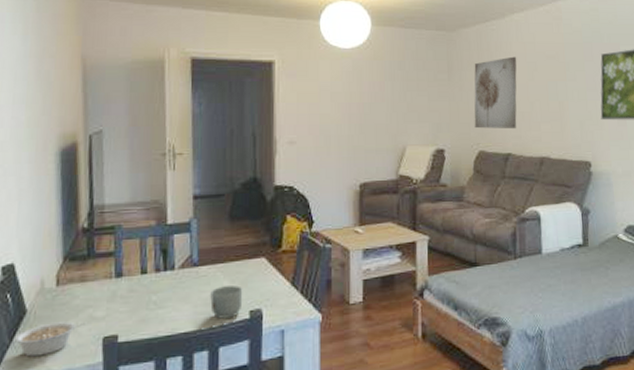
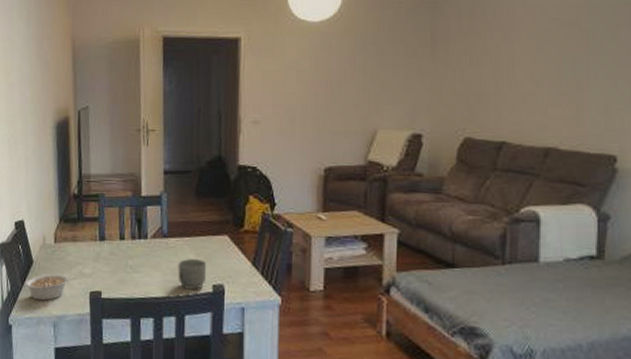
wall art: present [474,56,517,129] -> none [460,24,521,113]

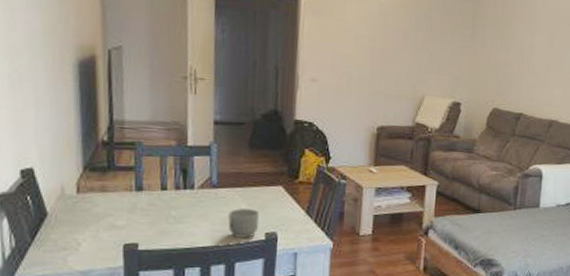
legume: present [24,274,76,301] -> none [35,226,106,256]

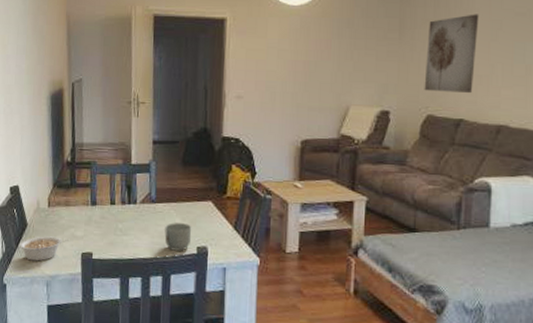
legume: none [35,226,106,256] -> present [18,236,69,261]
wall art: none [491,20,540,91] -> present [424,14,479,94]

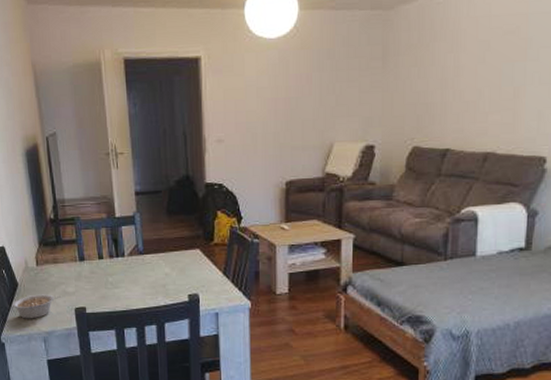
mug: present [164,223,192,251] -> none [155,273,182,300]
wall art: present [424,14,479,94] -> none [409,35,466,122]

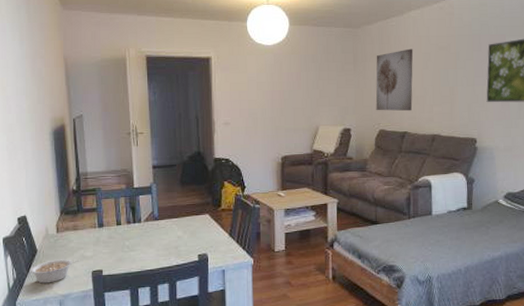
wall art: none [409,35,466,122] -> present [375,48,413,111]

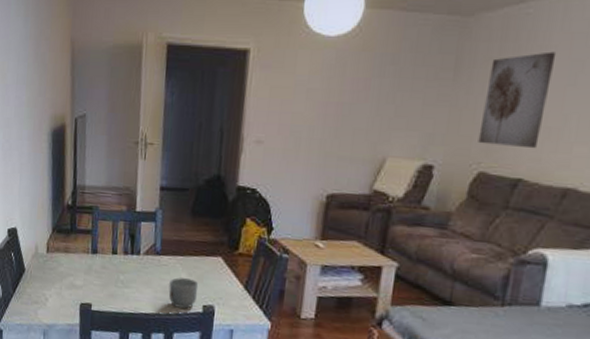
legume: present [29,259,79,284] -> none [15,283,67,309]
mug: none [168,235,193,260] -> present [168,277,199,309]

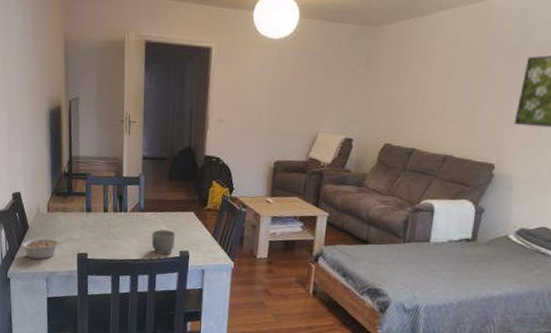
legume: none [15,283,67,309] -> present [21,237,66,260]
wall art: present [478,51,557,149] -> none [384,55,437,126]

